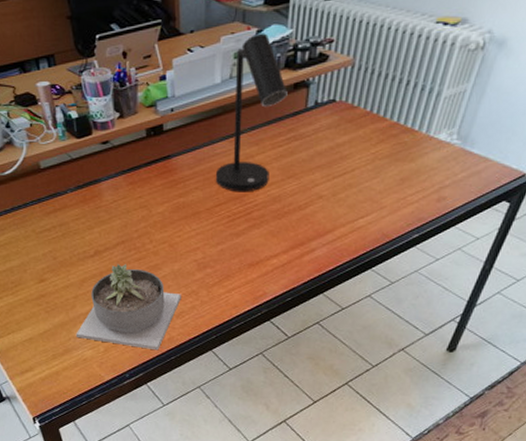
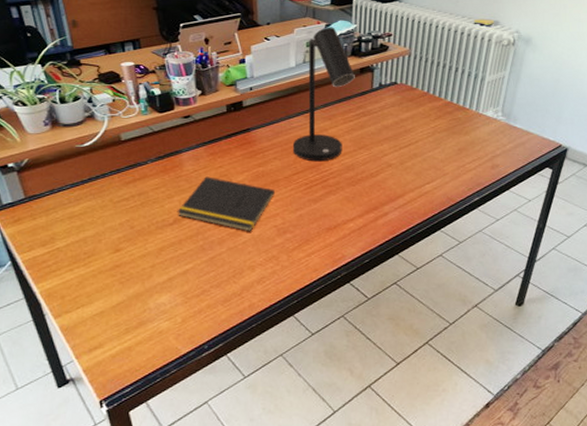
succulent planter: present [76,264,181,351] -> none [151,231,262,319]
notepad: none [97,207,197,266] -> present [177,176,276,232]

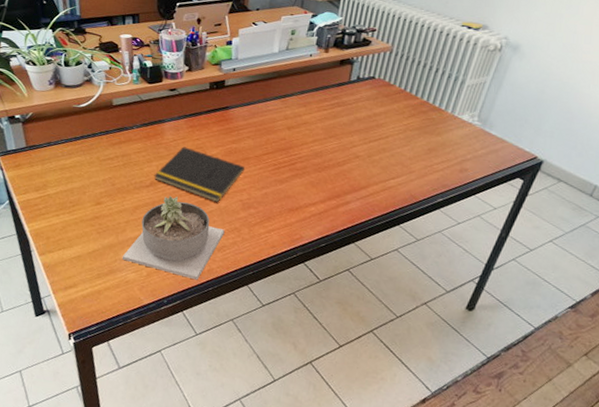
succulent planter: none [151,231,262,319] -> present [122,196,225,280]
desk lamp: present [292,27,355,162] -> none [266,17,335,146]

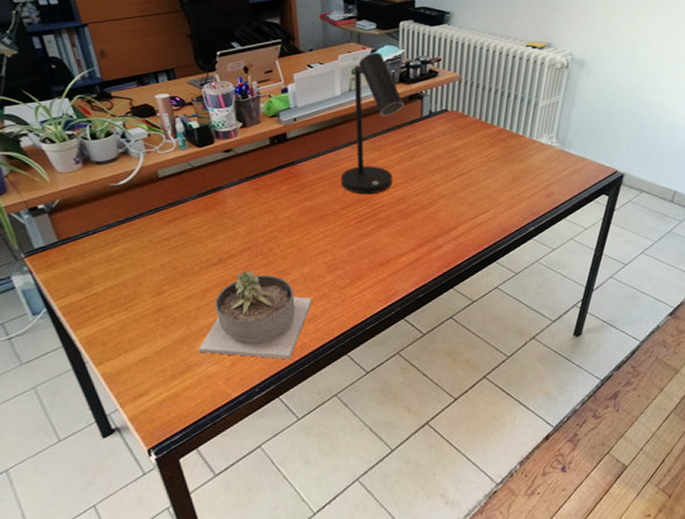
notepad: present [154,147,245,203] -> none [221,213,325,270]
desk lamp: none [266,17,335,146] -> present [340,52,404,195]

